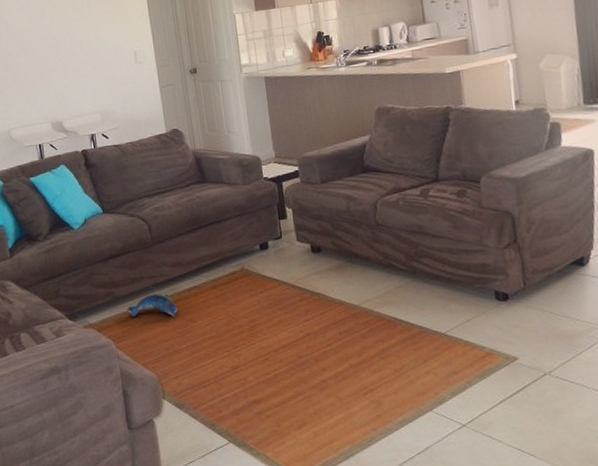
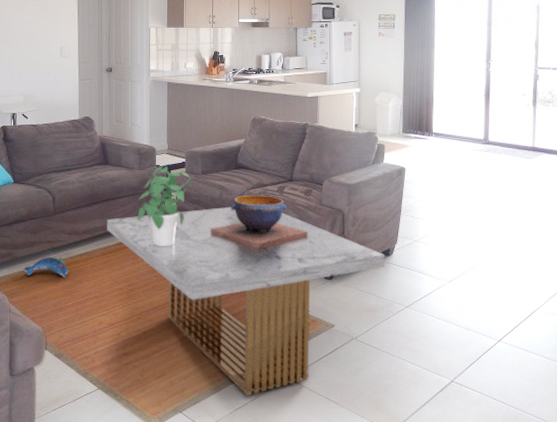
coffee table: none [213,219,579,448] -> present [106,206,385,396]
potted plant: none [248,176,310,274] -> present [138,165,193,247]
decorative bowl: none [340,201,468,269] -> present [211,195,308,249]

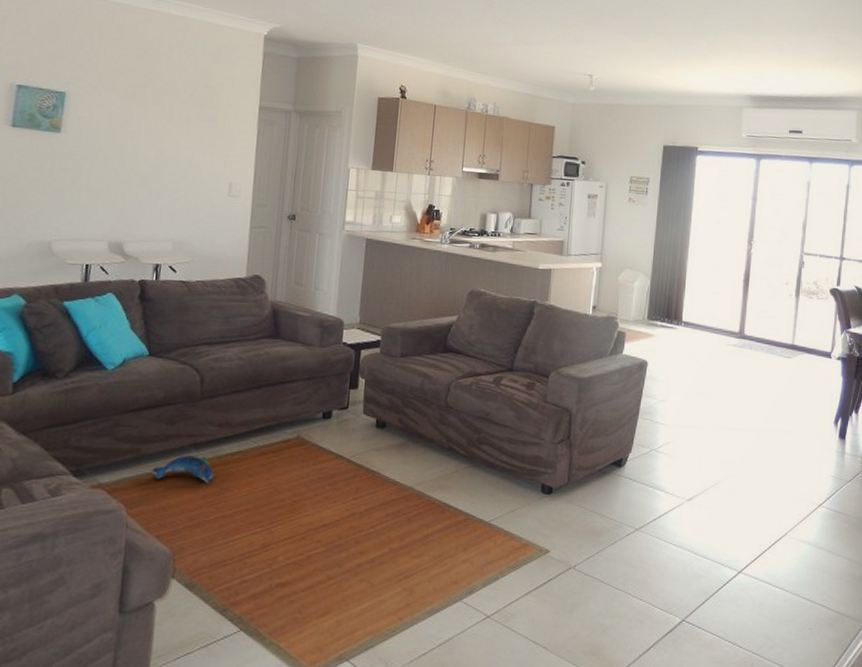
coffee table: present [106,206,385,396] -> none [269,399,616,639]
potted plant: present [138,165,193,247] -> none [313,342,389,447]
decorative bowl: present [211,195,308,249] -> none [405,385,527,454]

